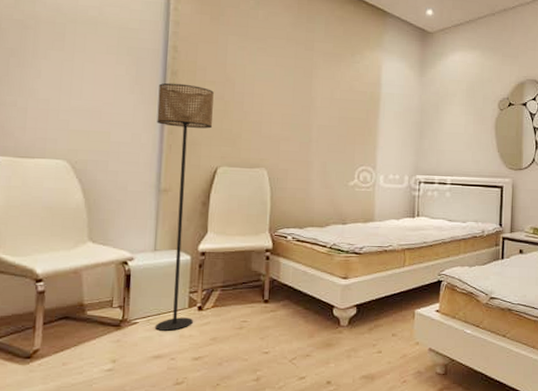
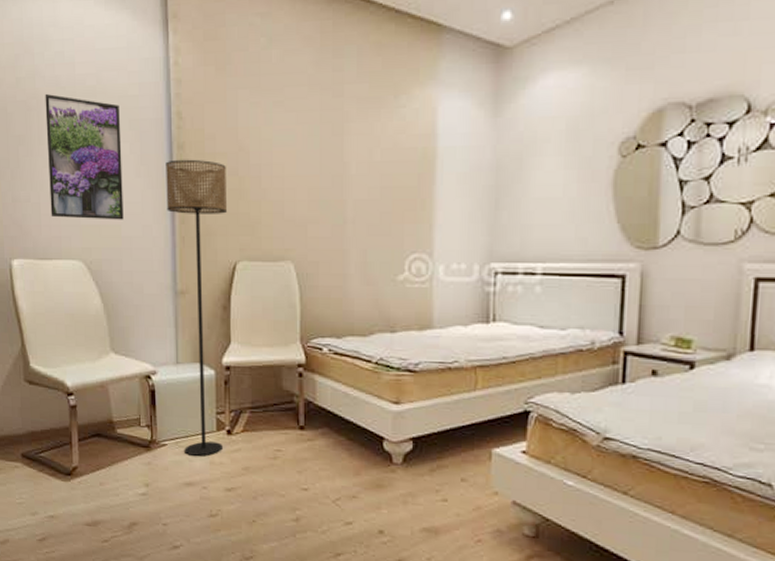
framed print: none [38,16,119,128] -> present [45,93,124,220]

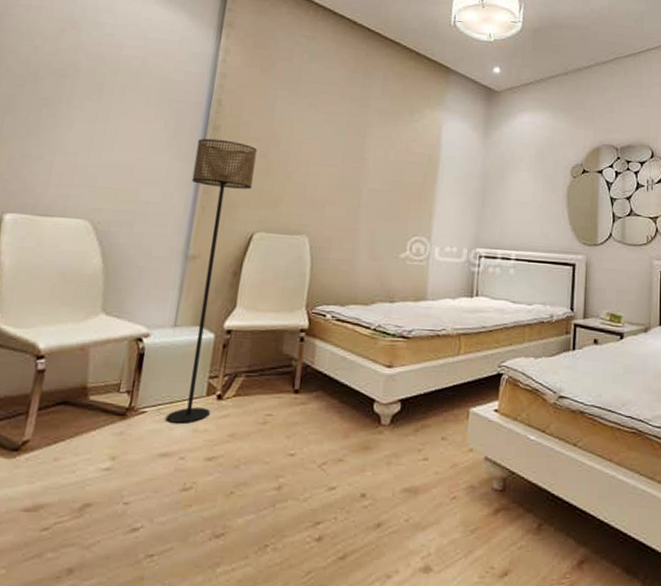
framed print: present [45,93,124,220] -> none [63,65,161,186]

